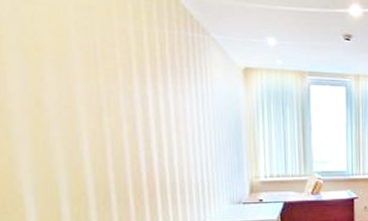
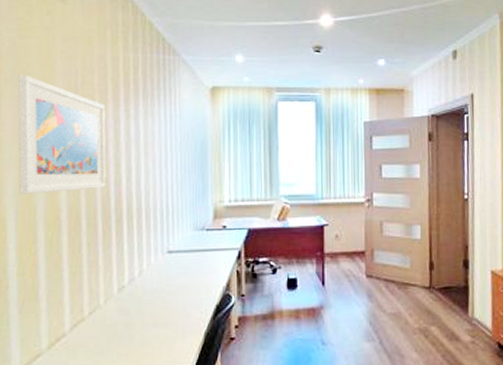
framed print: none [24,42,135,169] -> present [17,74,106,194]

